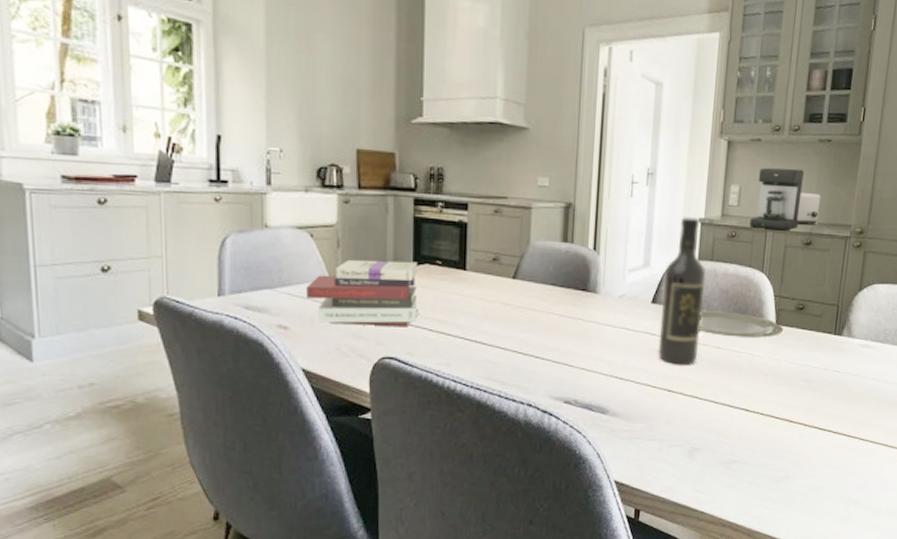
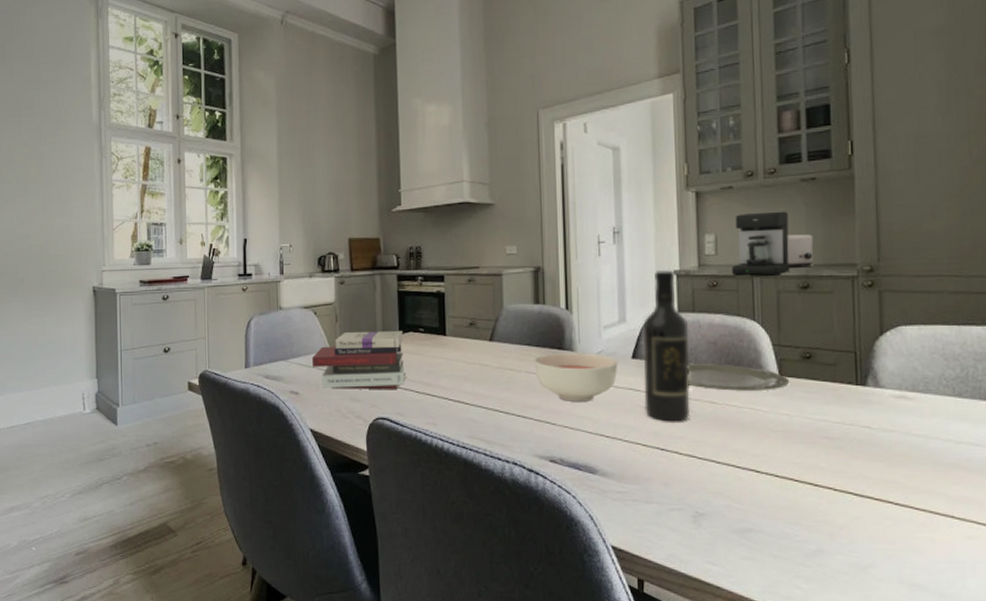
bowl: none [557,294,639,344] -> present [534,353,618,401]

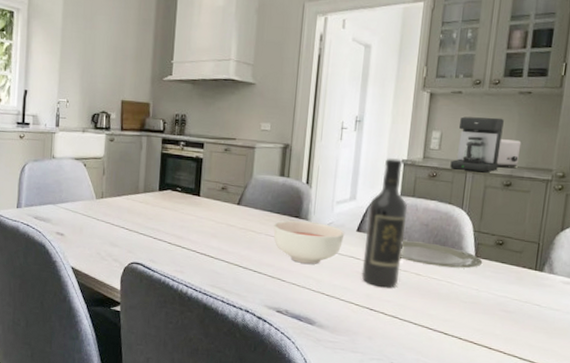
books: present [312,330,407,389] -> none [78,184,162,239]

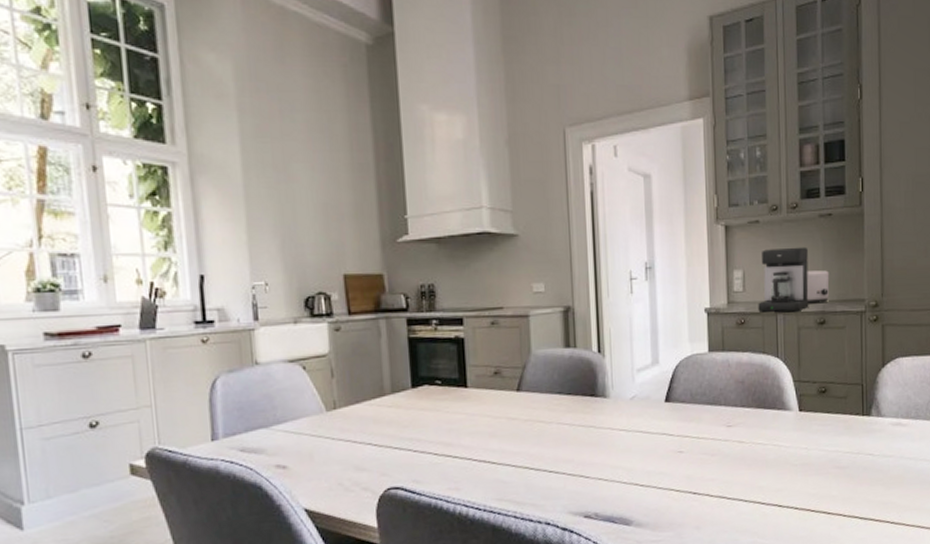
bowl: present [273,220,345,264] -> none [566,398,652,452]
wine bottle: present [361,158,408,288] -> none [675,308,721,465]
plate: present [400,239,483,269] -> none [717,402,808,429]

